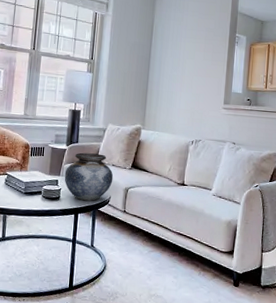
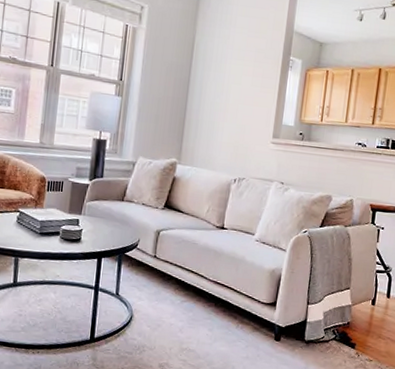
vase: present [64,152,114,201] -> none [86,188,143,244]

